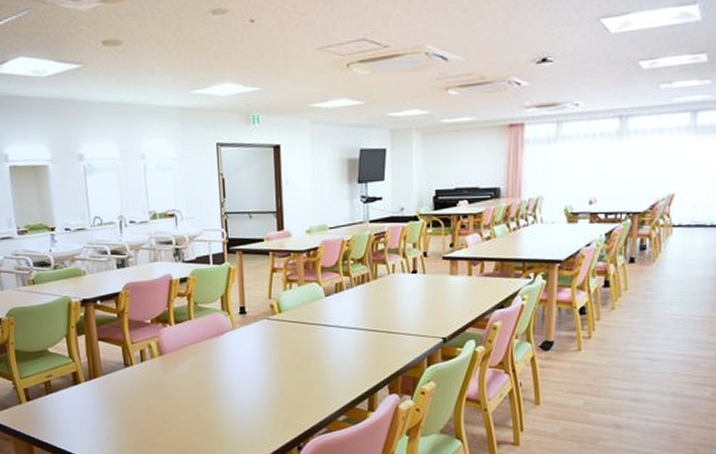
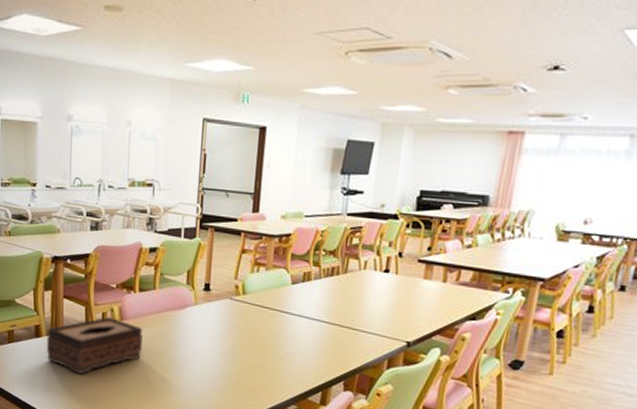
tissue box: none [85,354,185,416] -> present [46,317,143,375]

